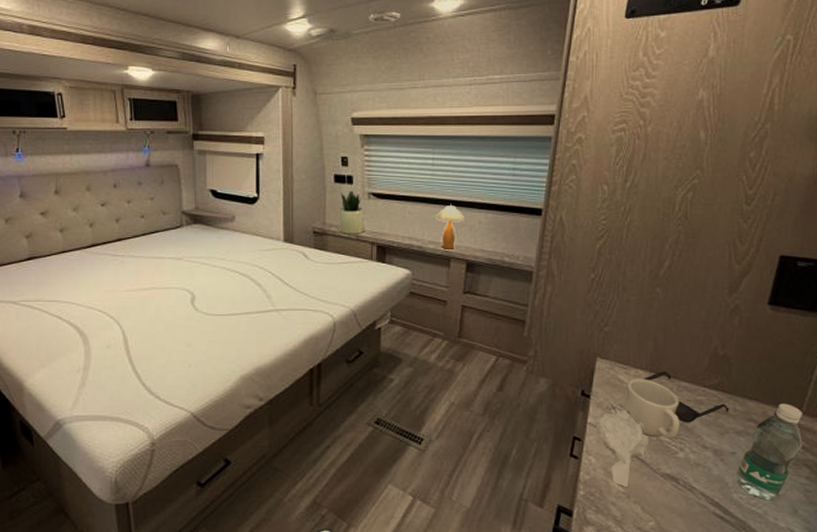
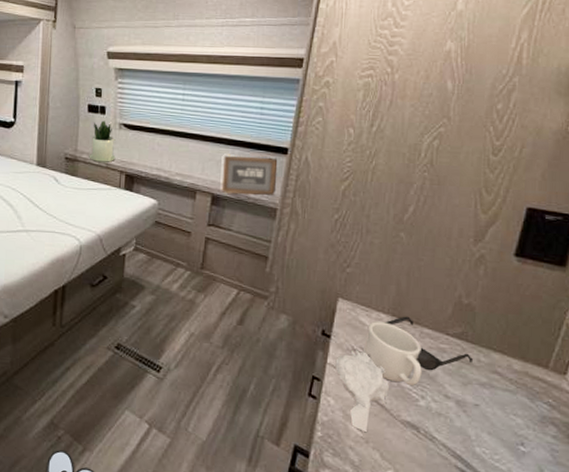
table lamp: present [436,203,464,249] -> none [184,137,212,182]
picture frame: none [476,220,532,260] -> present [221,155,277,195]
bottle: present [736,403,803,501] -> none [479,357,550,458]

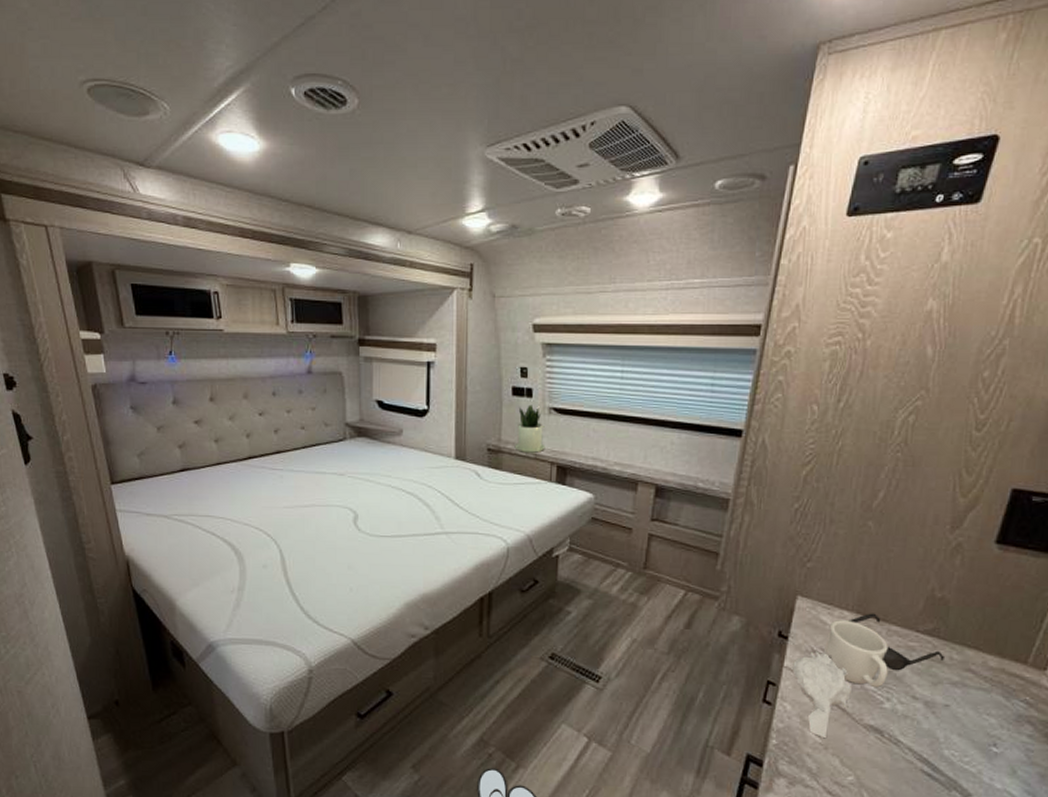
picture frame: present [221,155,277,195] -> none [666,440,730,485]

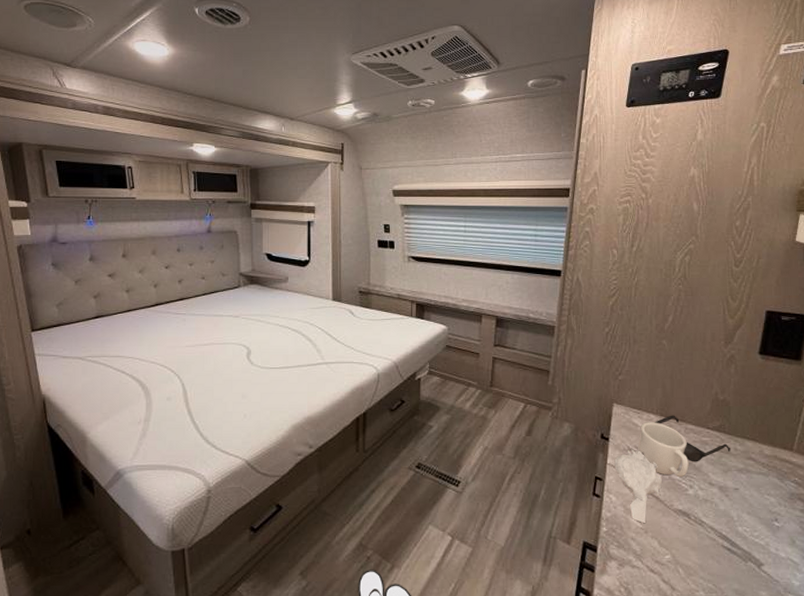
planter: present [514,404,546,453] -> none [381,254,406,293]

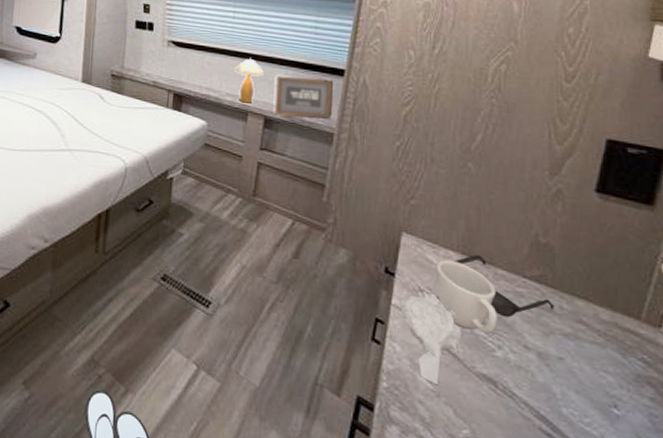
table lamp: none [468,265,493,307] -> present [235,57,264,104]
picture frame: none [504,280,553,316] -> present [274,75,333,119]

